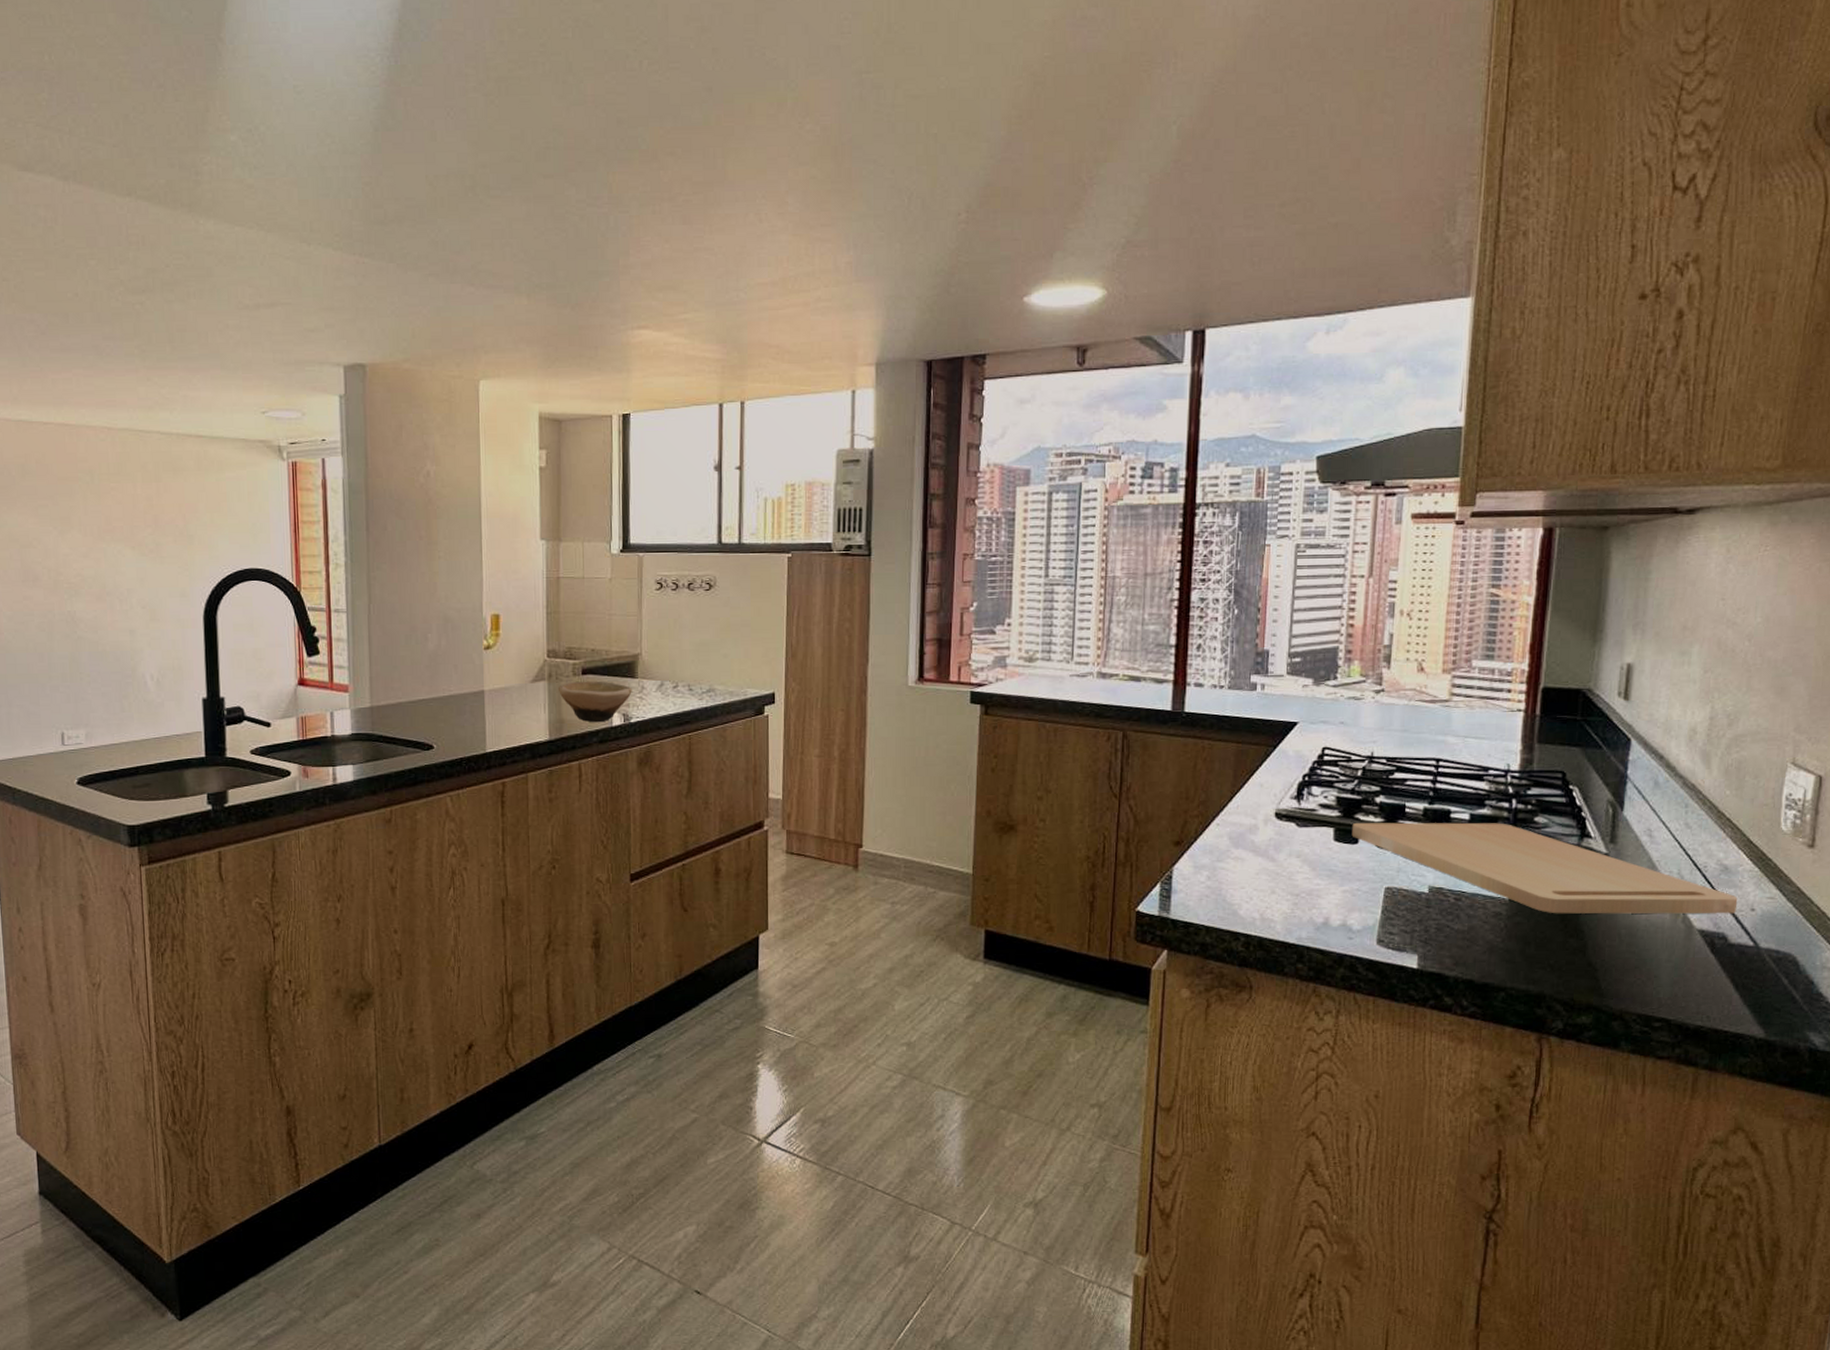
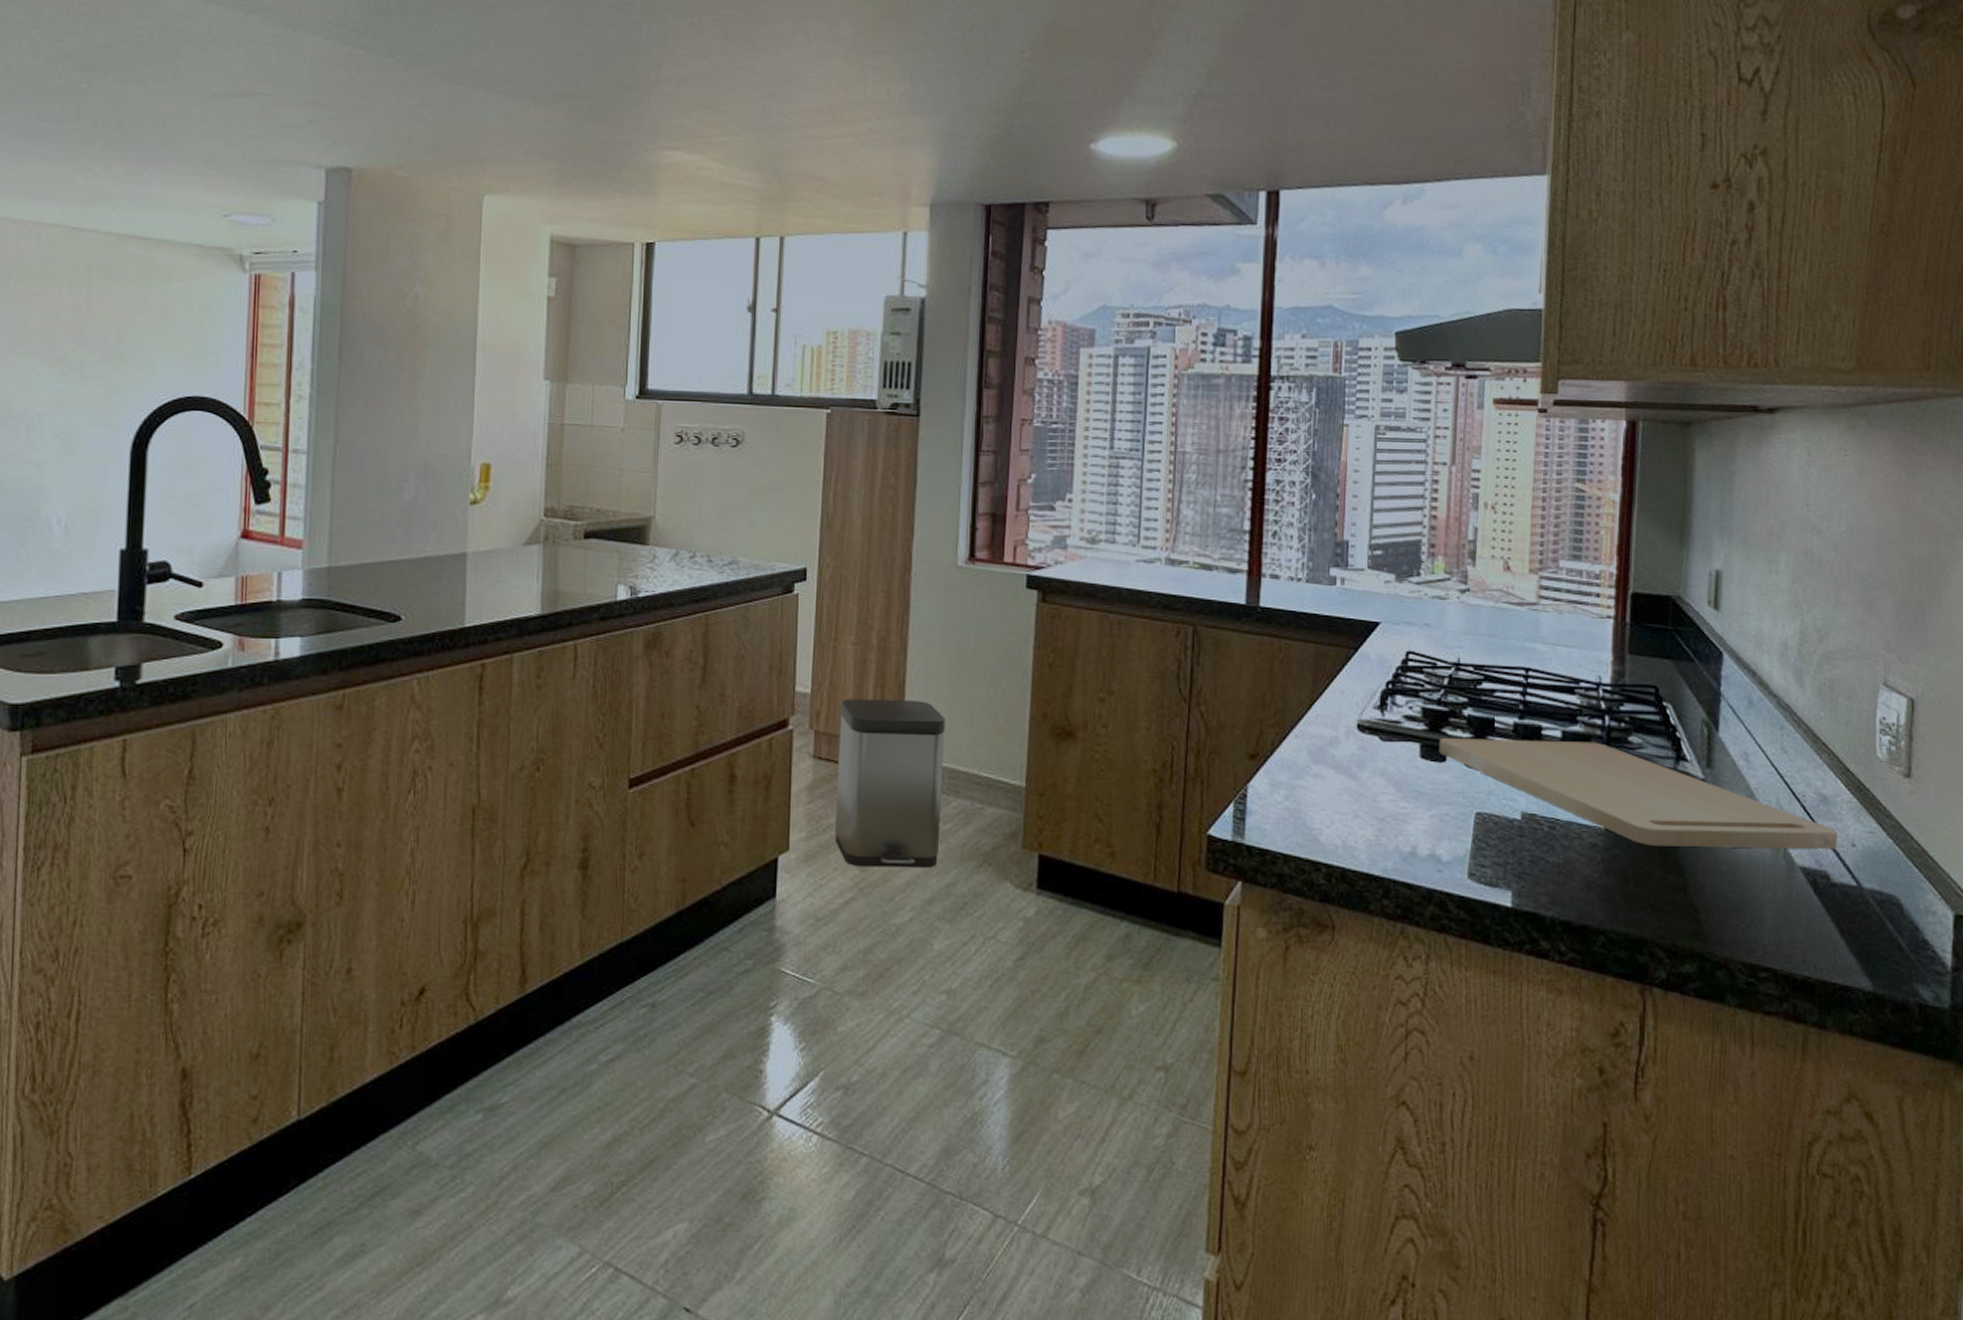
bowl: present [559,681,632,722] -> none [555,546,642,595]
pedal bin: none [807,802,900,943] -> present [835,699,946,867]

